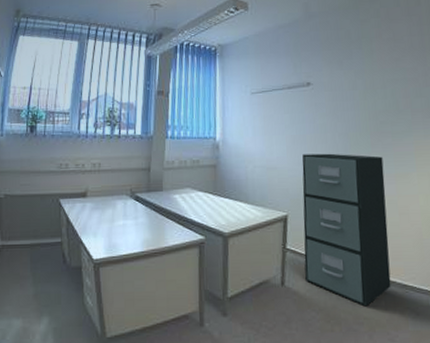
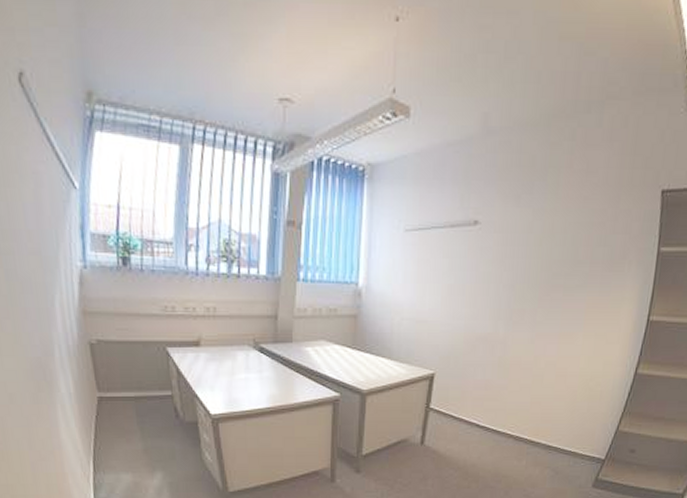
filing cabinet: present [302,153,391,307] -> none [447,307,549,466]

